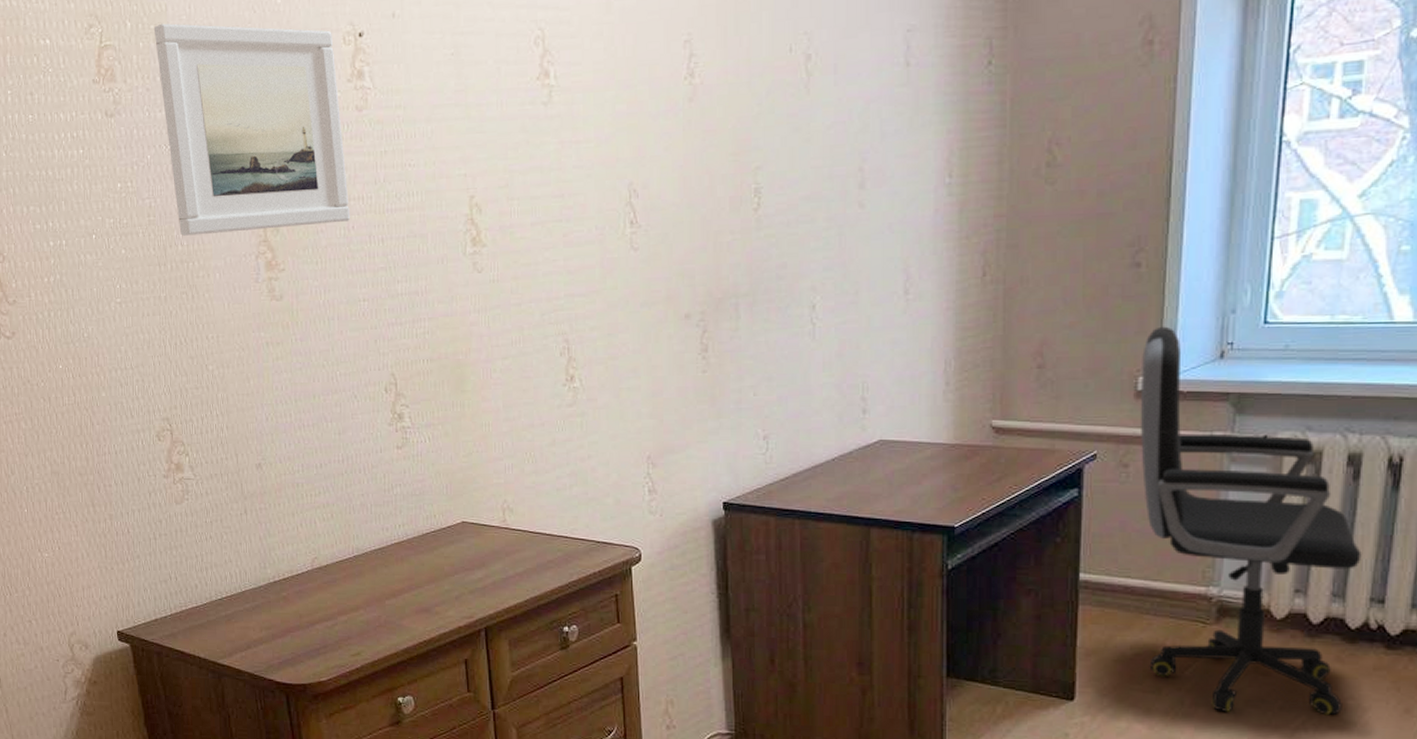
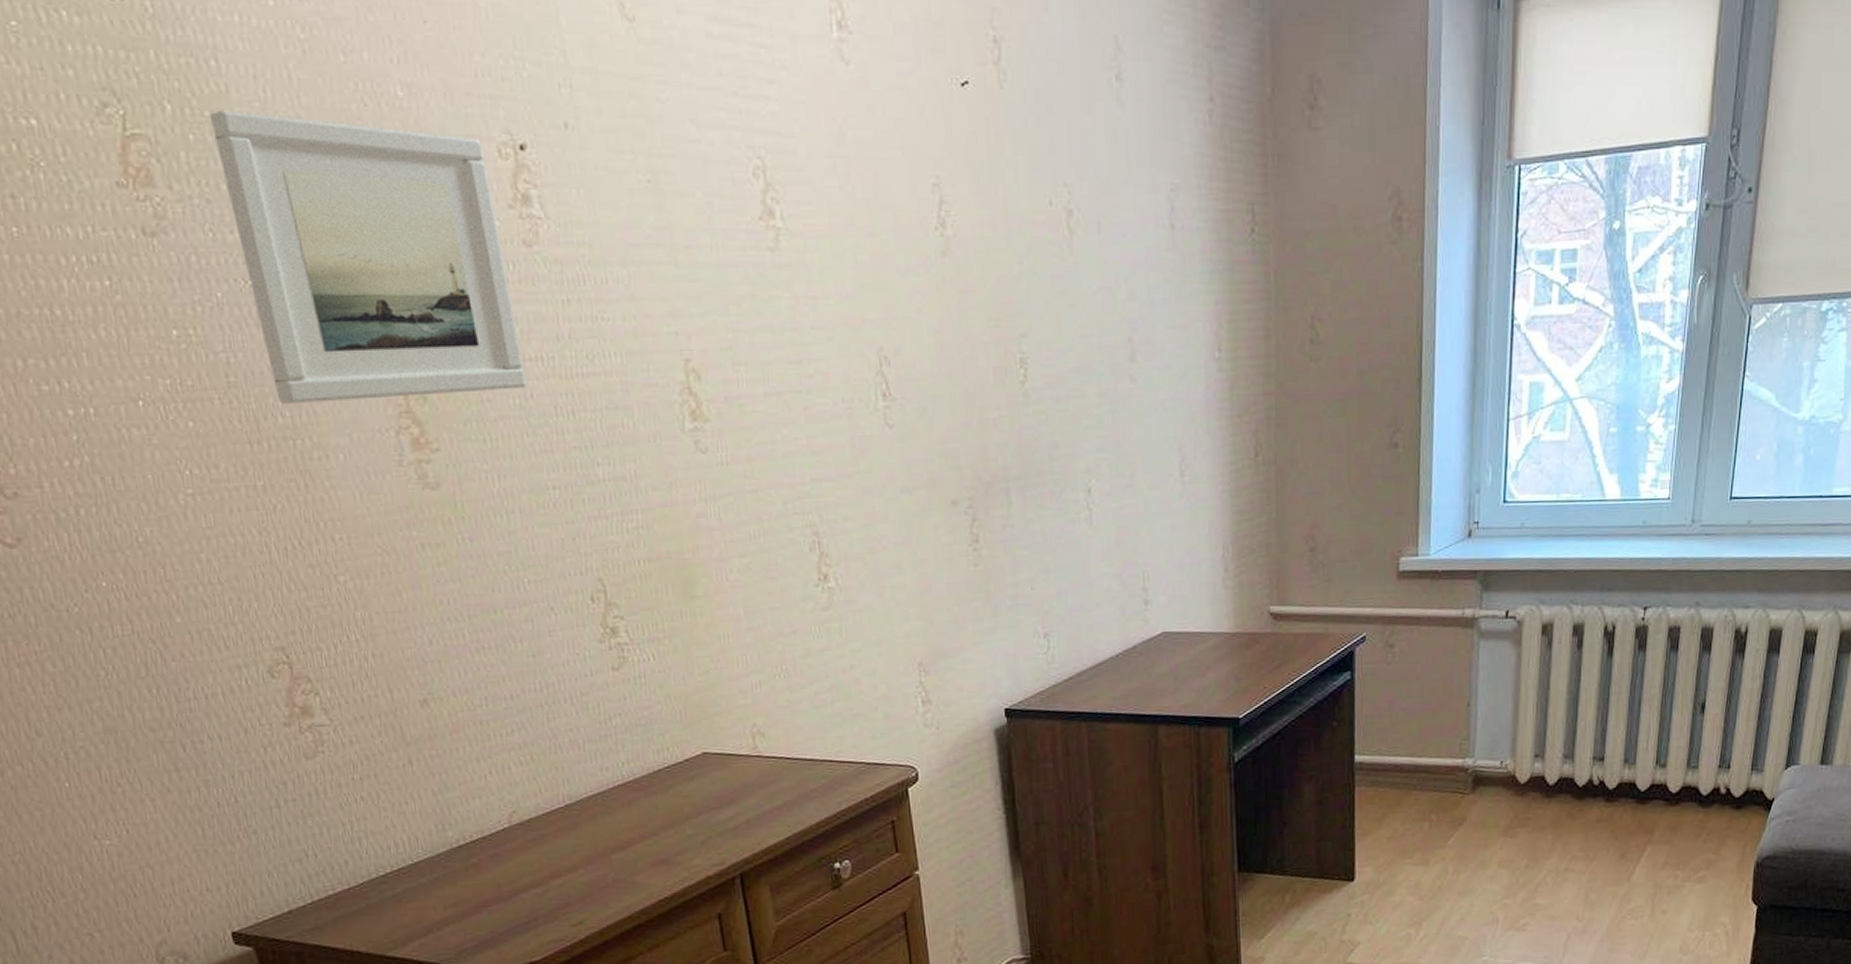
office chair: present [1140,326,1362,716] -> none [1402,506,1586,876]

